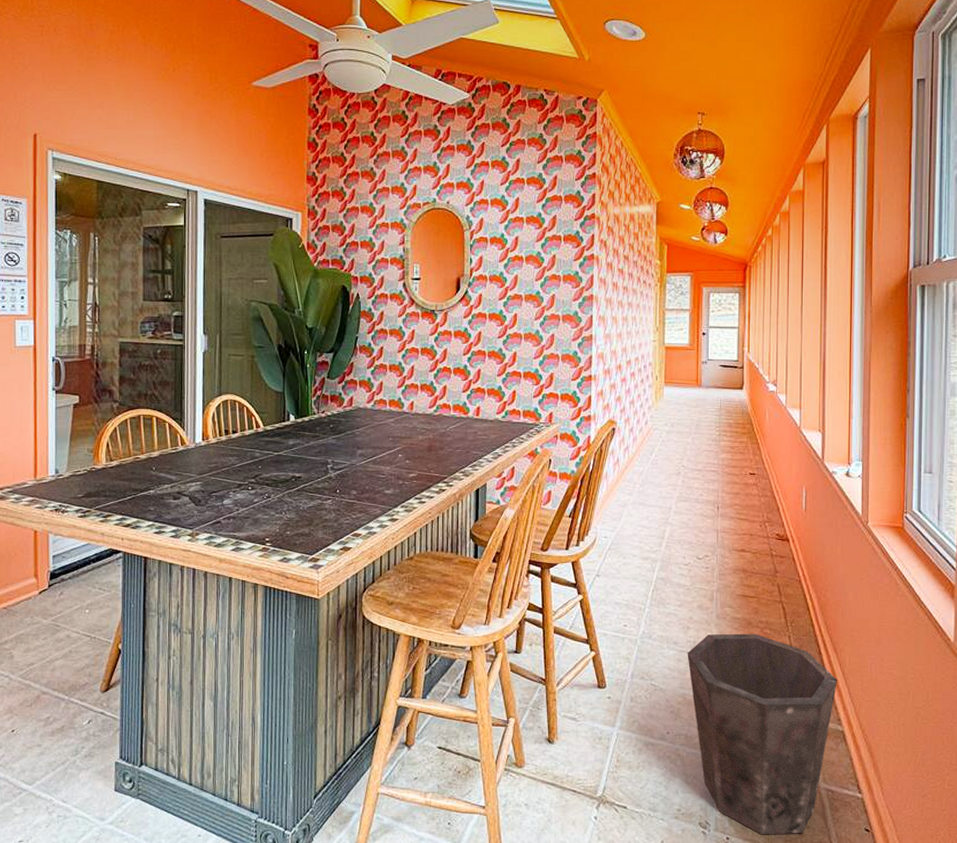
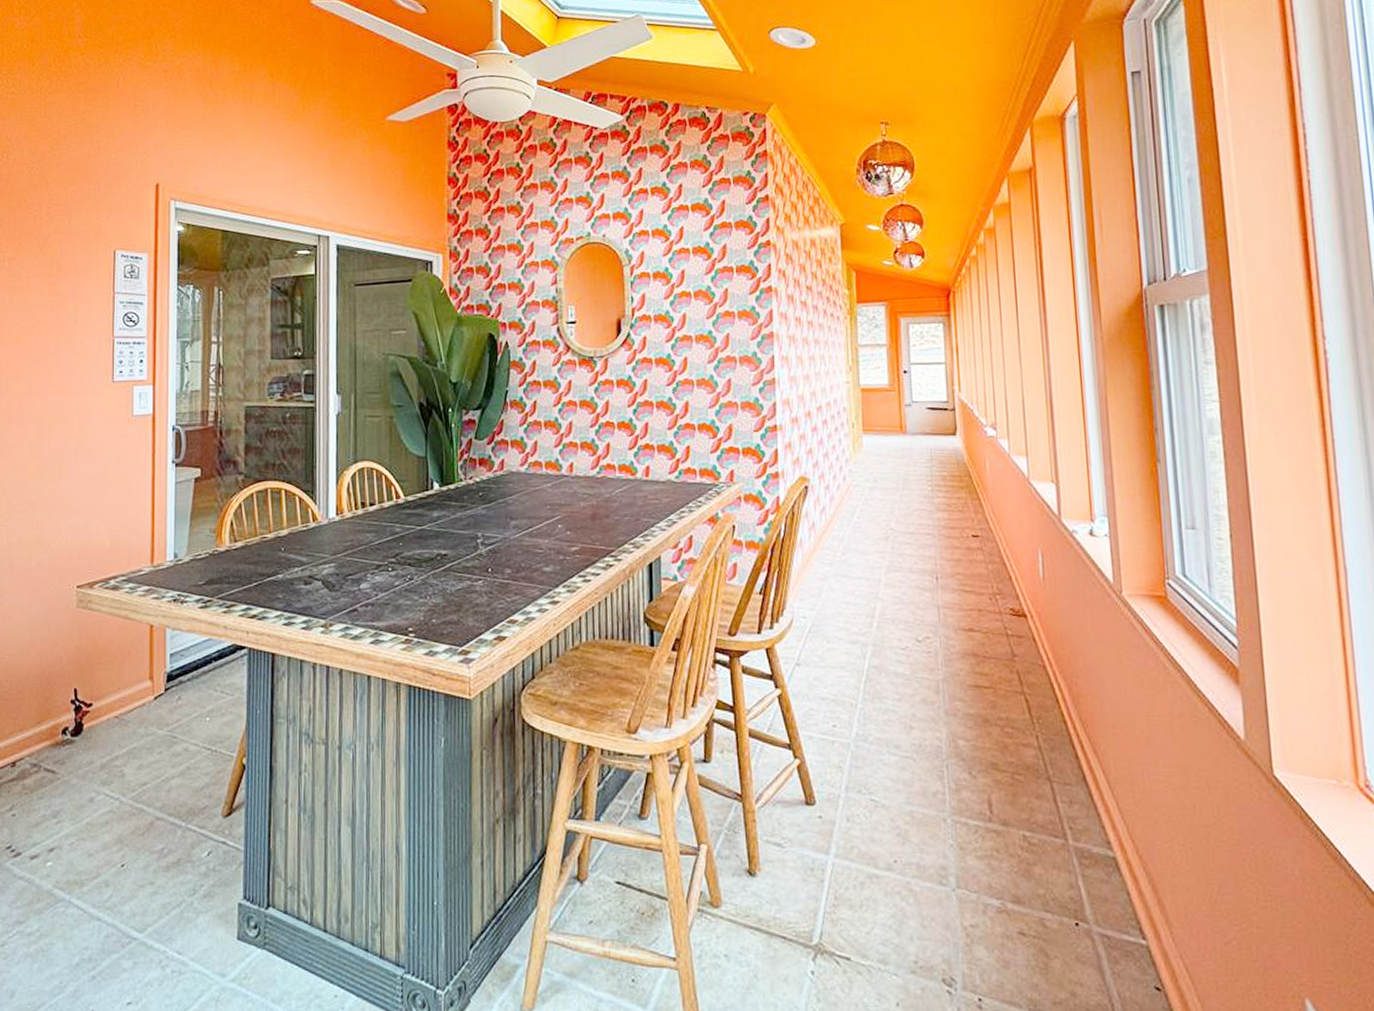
waste bin: present [687,633,837,835] -> none [912,733,1102,995]

